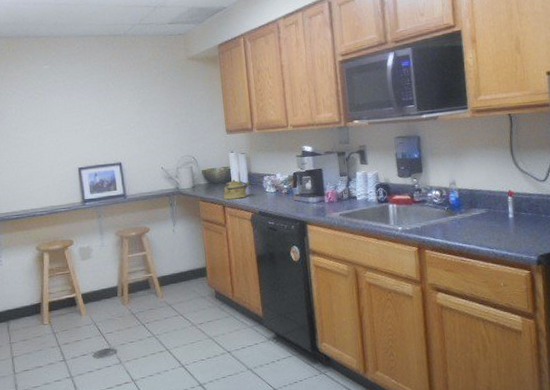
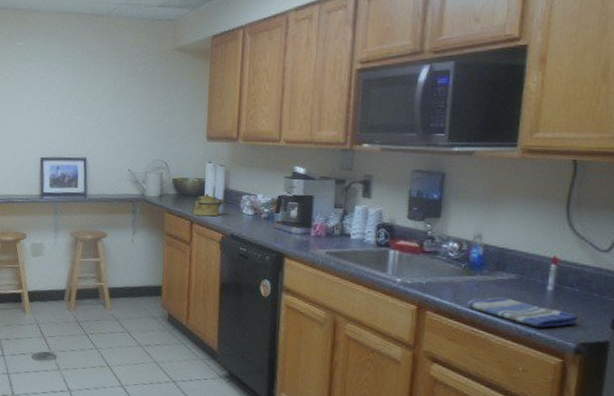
dish towel: none [454,228,536,249] -> present [467,296,579,328]

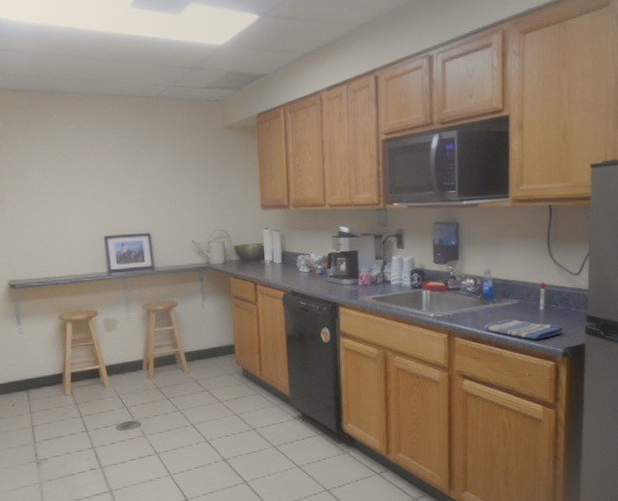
kettle: present [192,194,226,217] -> none [255,257,284,278]

